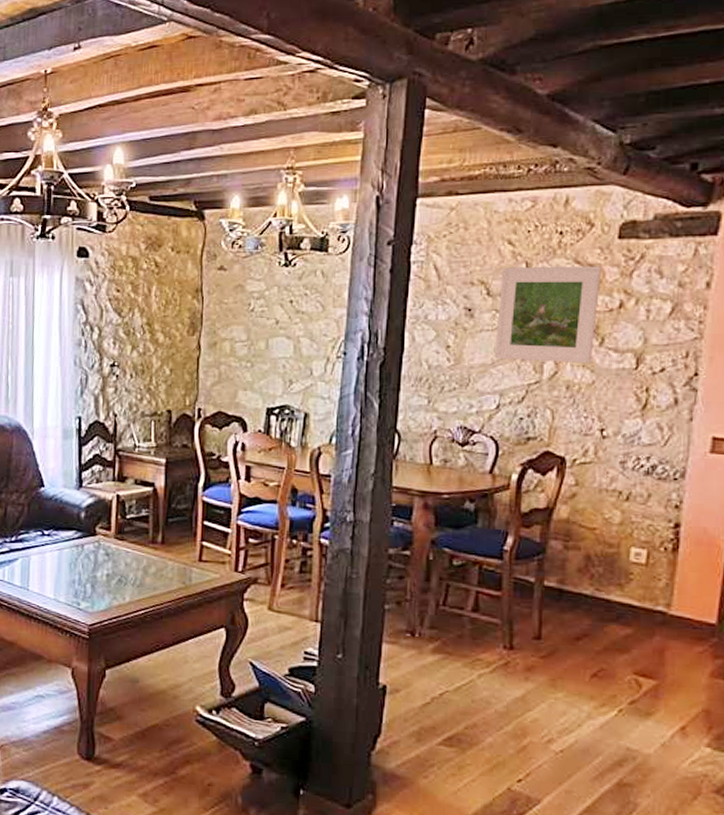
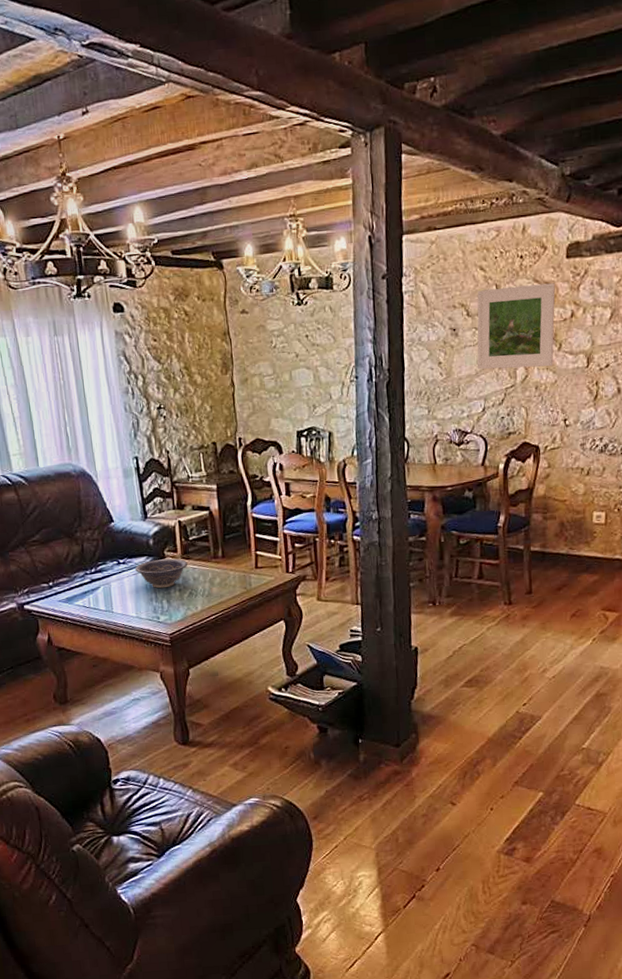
decorative bowl: none [59,536,121,571] -> present [134,558,188,589]

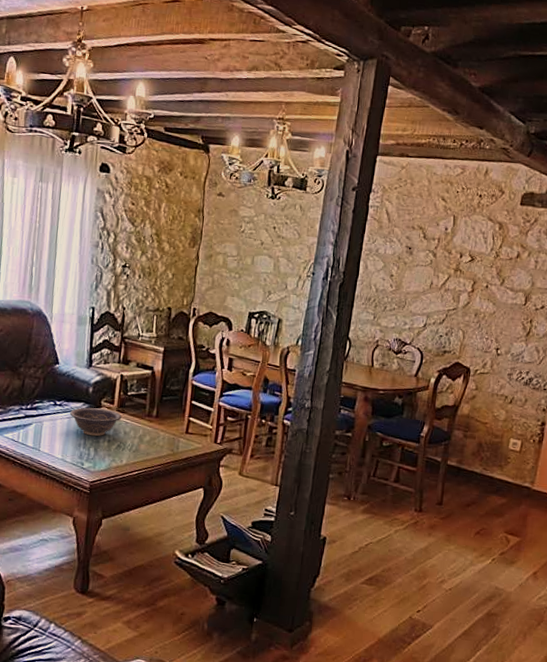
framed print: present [477,283,555,370] -> none [425,218,507,298]

